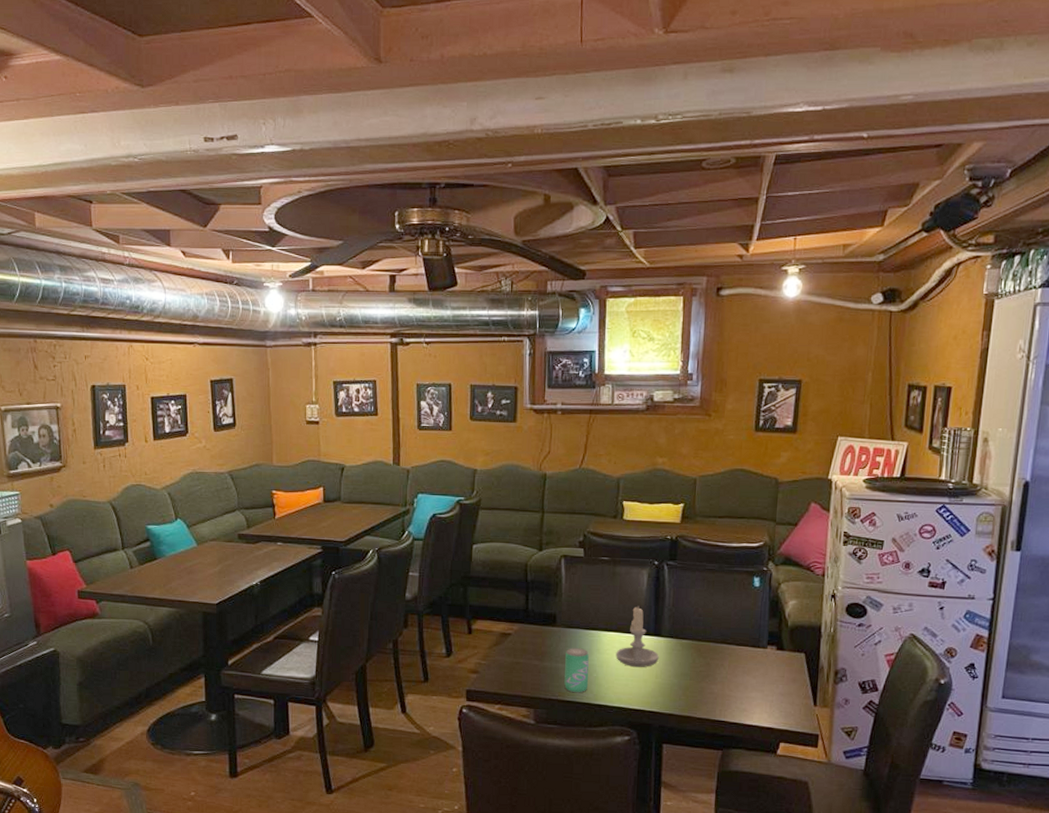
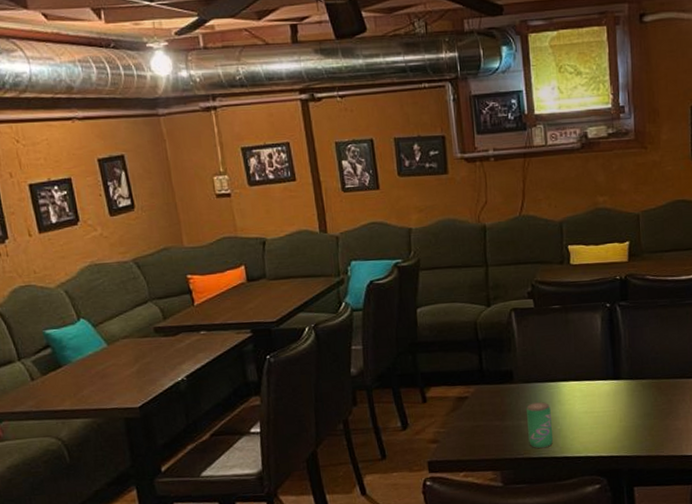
candle: present [616,606,659,668] -> none [577,352,621,414]

